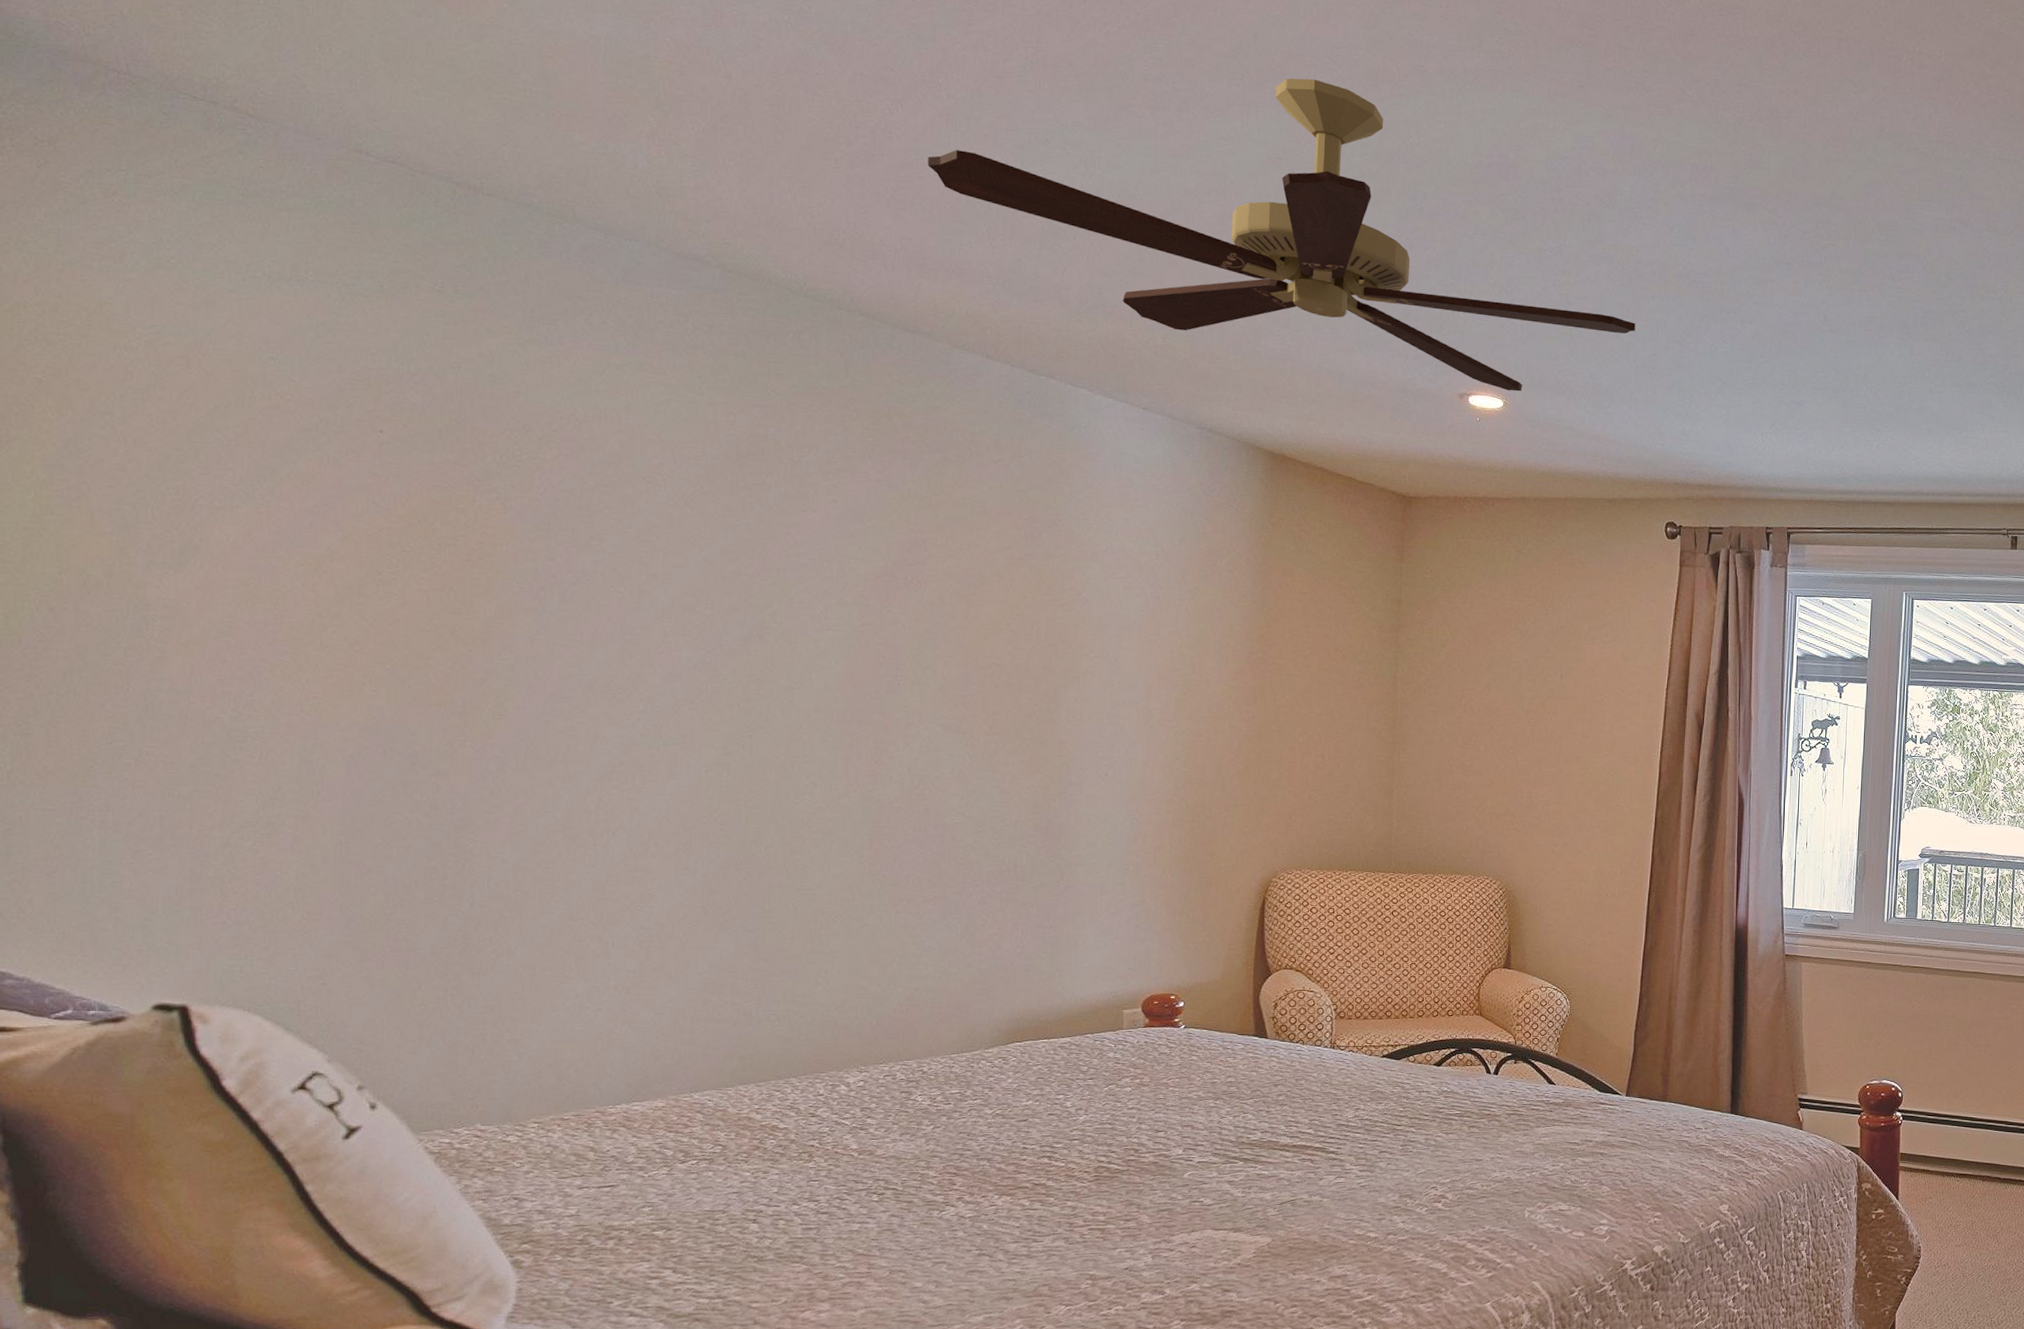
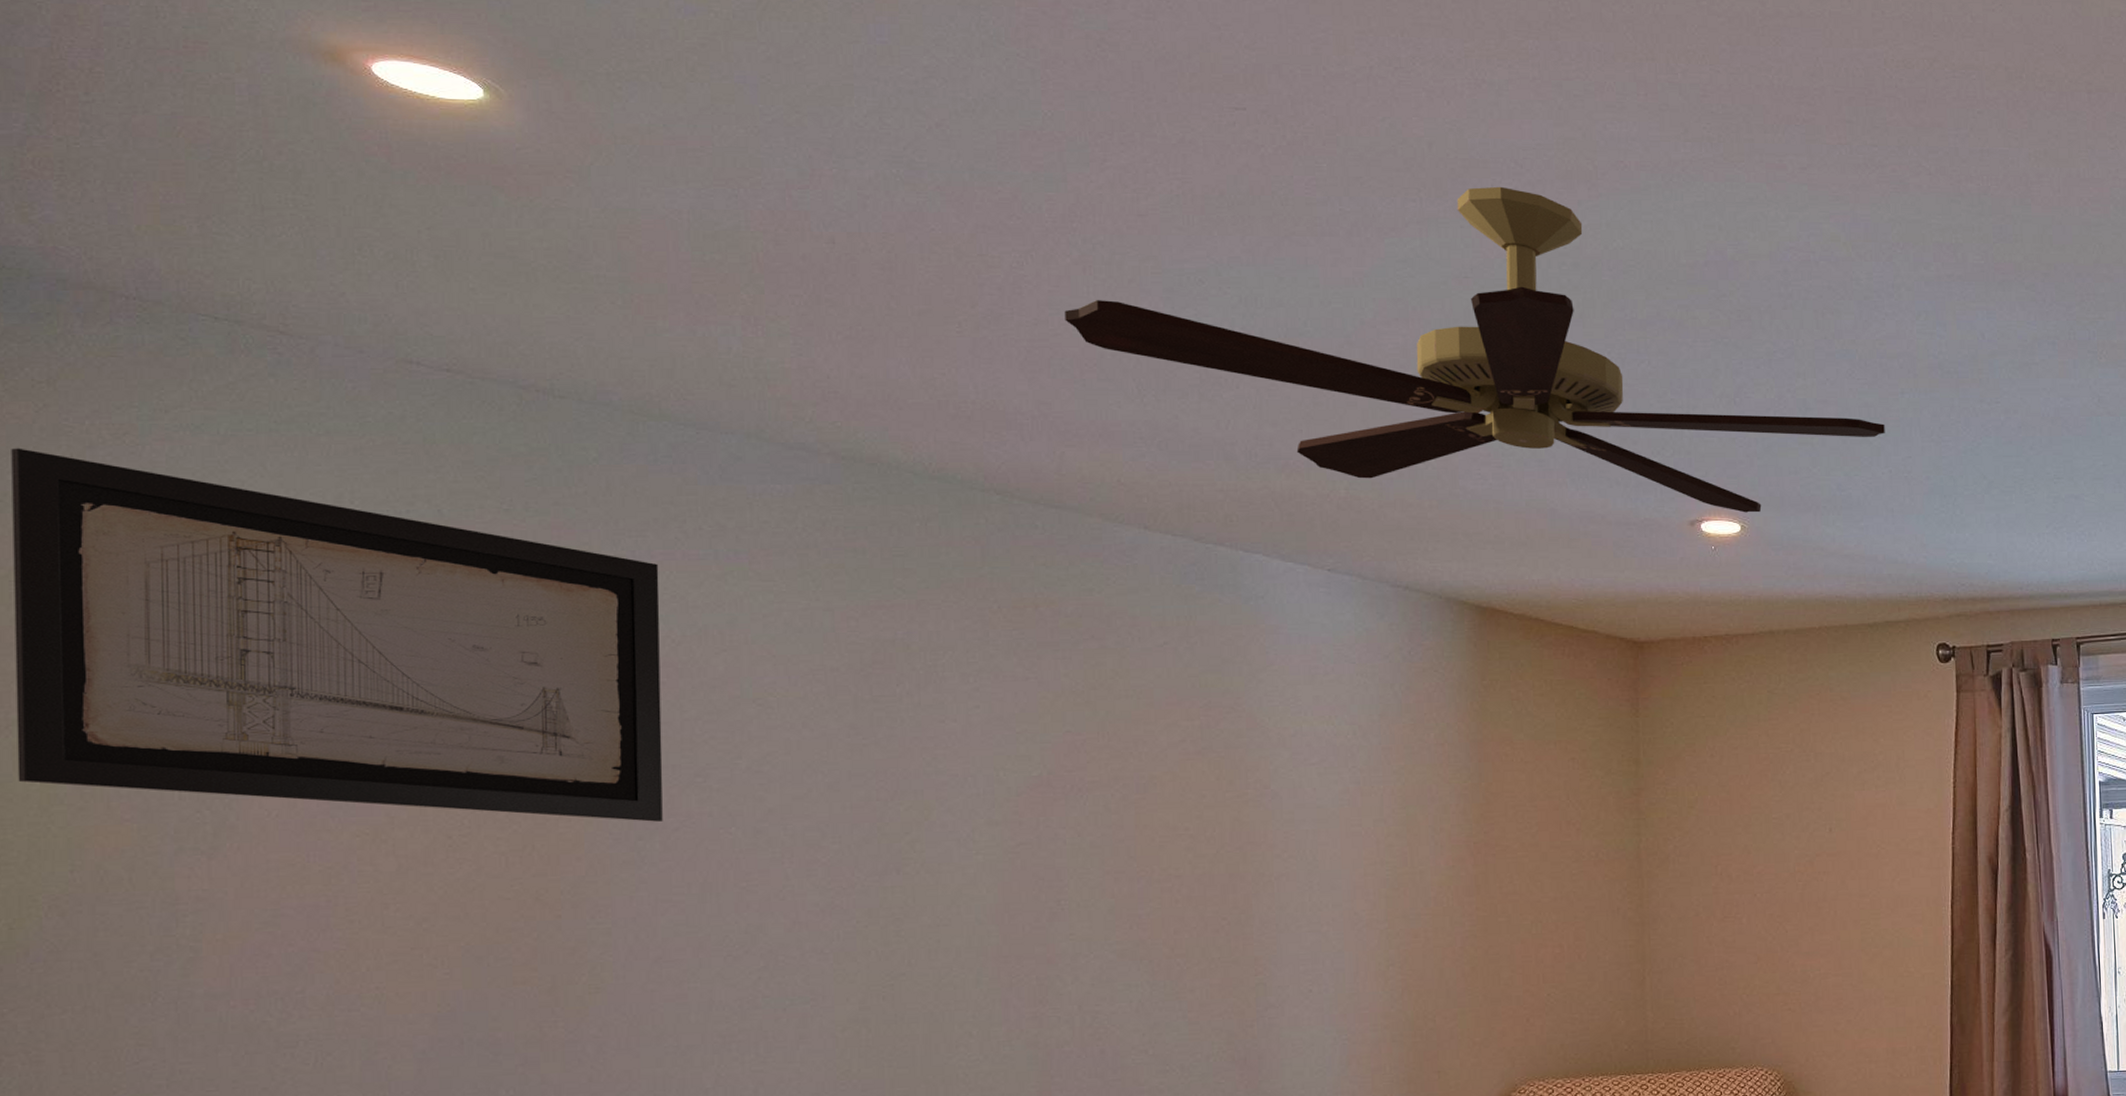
wall art: none [16,197,567,576] -> present [11,448,663,822]

